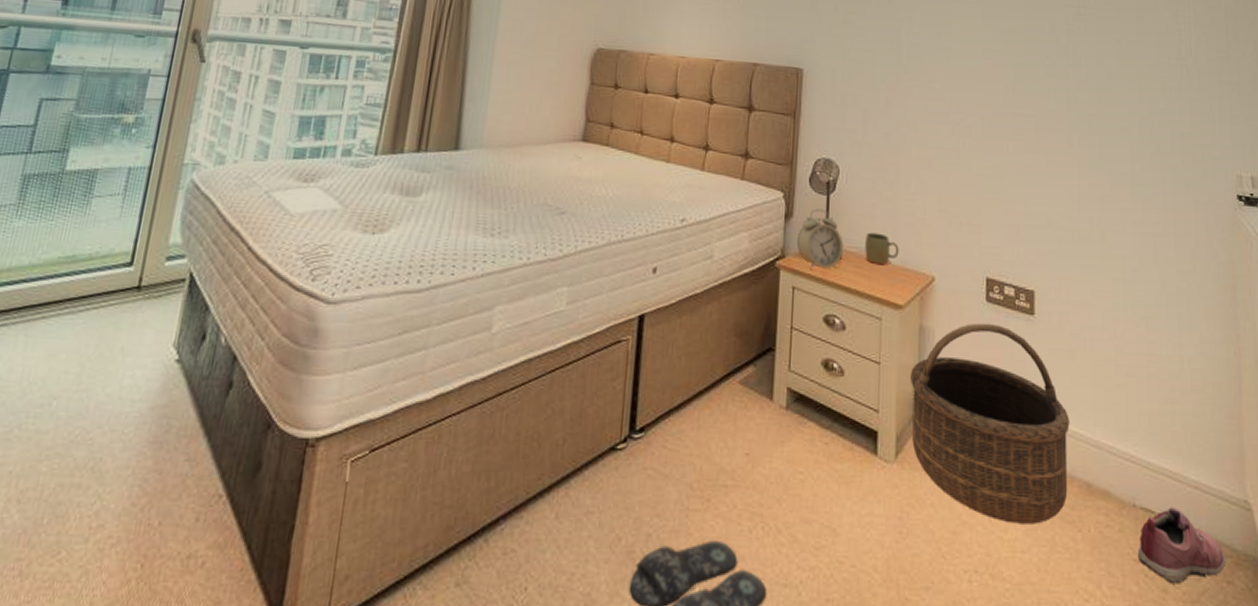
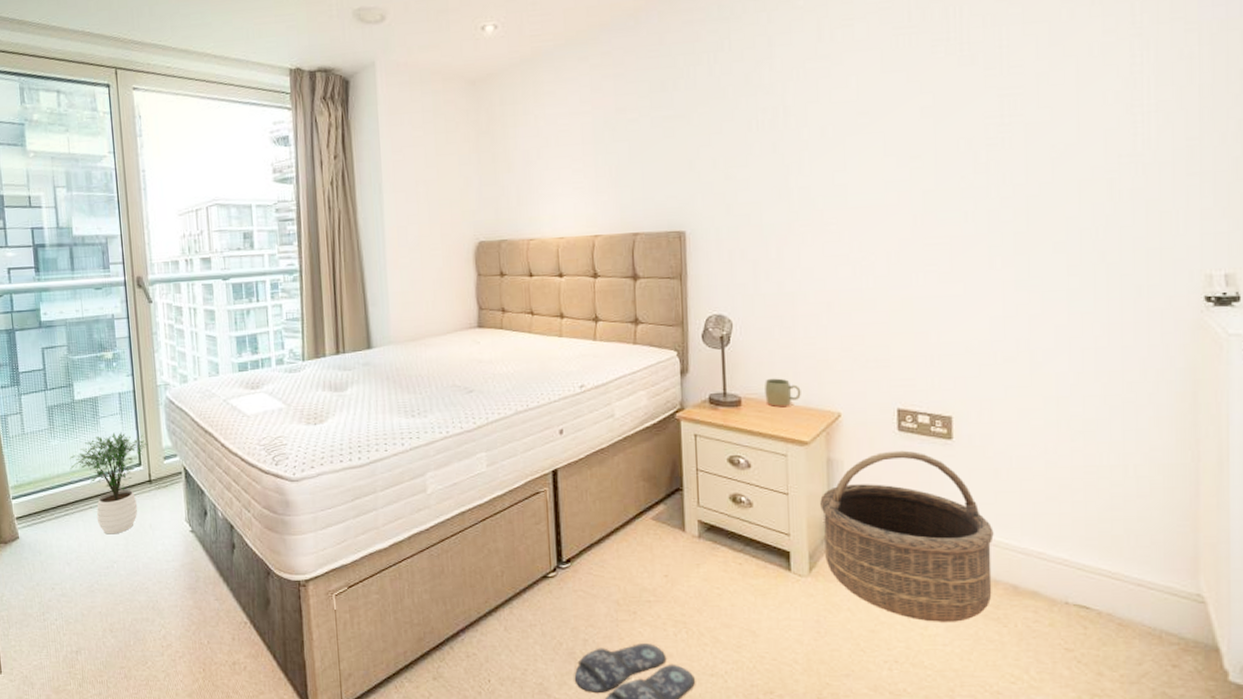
potted plant: none [30,218,150,358] -> present [70,432,148,535]
alarm clock: present [796,209,844,269] -> none [694,362,743,417]
shoe: present [1137,507,1227,584] -> none [1069,603,1173,668]

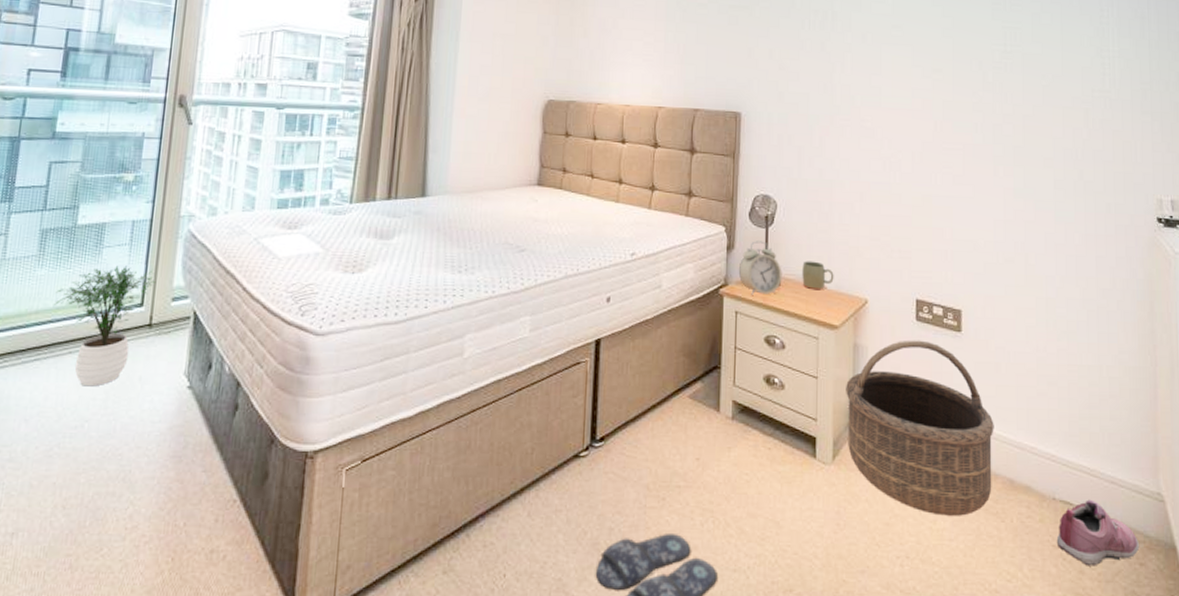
alarm clock: none [694,362,743,417] -> present [738,241,782,295]
shoe: none [1069,603,1173,668] -> present [1056,499,1140,566]

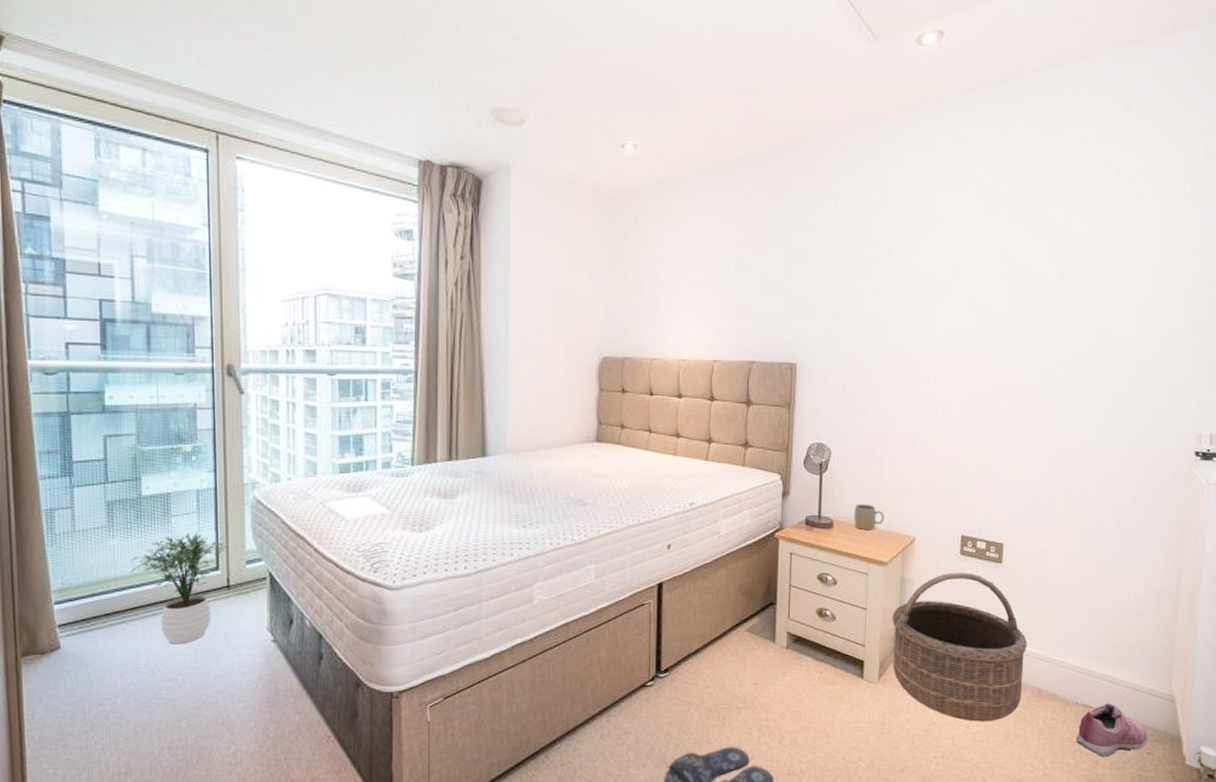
alarm clock: present [738,241,782,295] -> none [793,487,835,537]

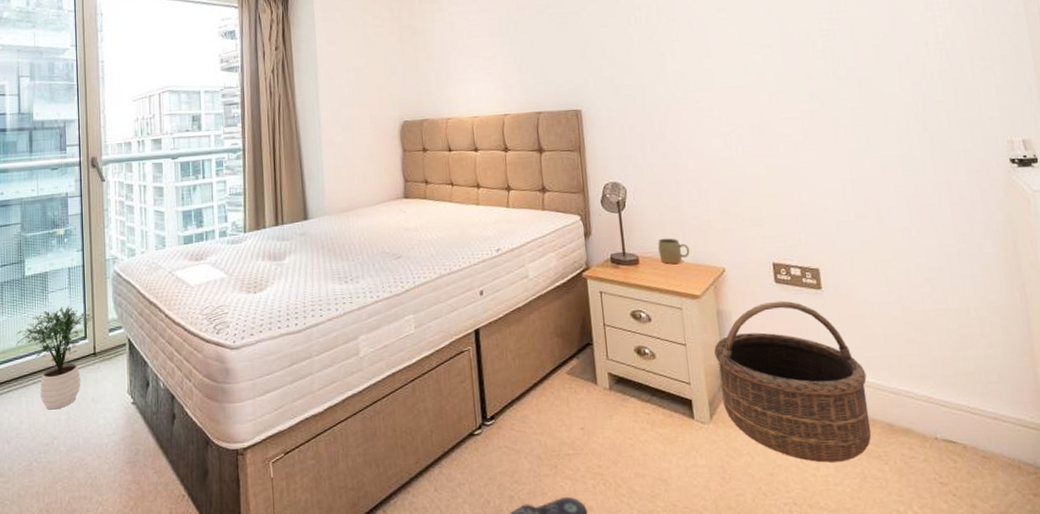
shoe: present [1076,702,1149,757] -> none [943,436,1032,500]

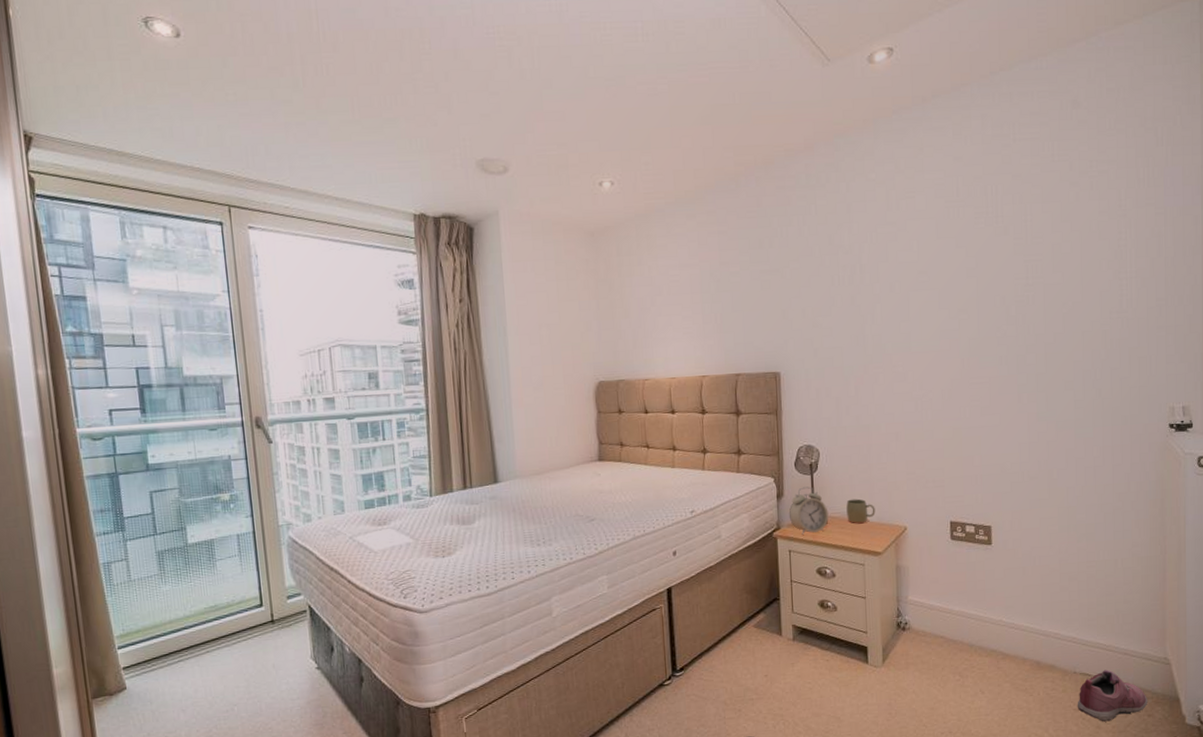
potted plant: present [16,306,95,410] -> none [183,573,270,678]
alarm clock: none [597,225,640,275] -> present [788,486,829,535]
basket: present [714,300,872,463] -> none [891,556,1022,697]
shoe: none [943,436,1032,500] -> present [1077,669,1148,722]

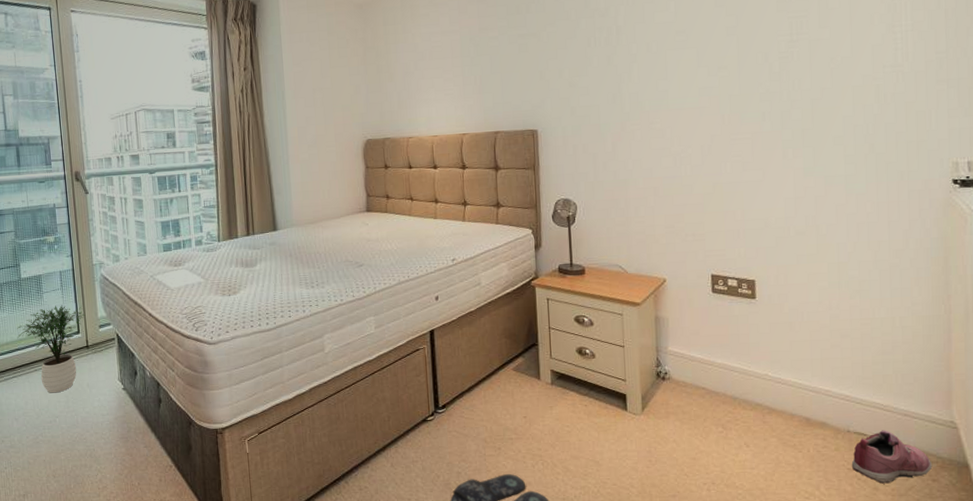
potted plant: none [183,573,270,678] -> present [17,305,86,393]
alarm clock: present [788,486,829,535] -> none [546,238,586,284]
mug: present [846,498,876,523] -> none [604,250,634,274]

